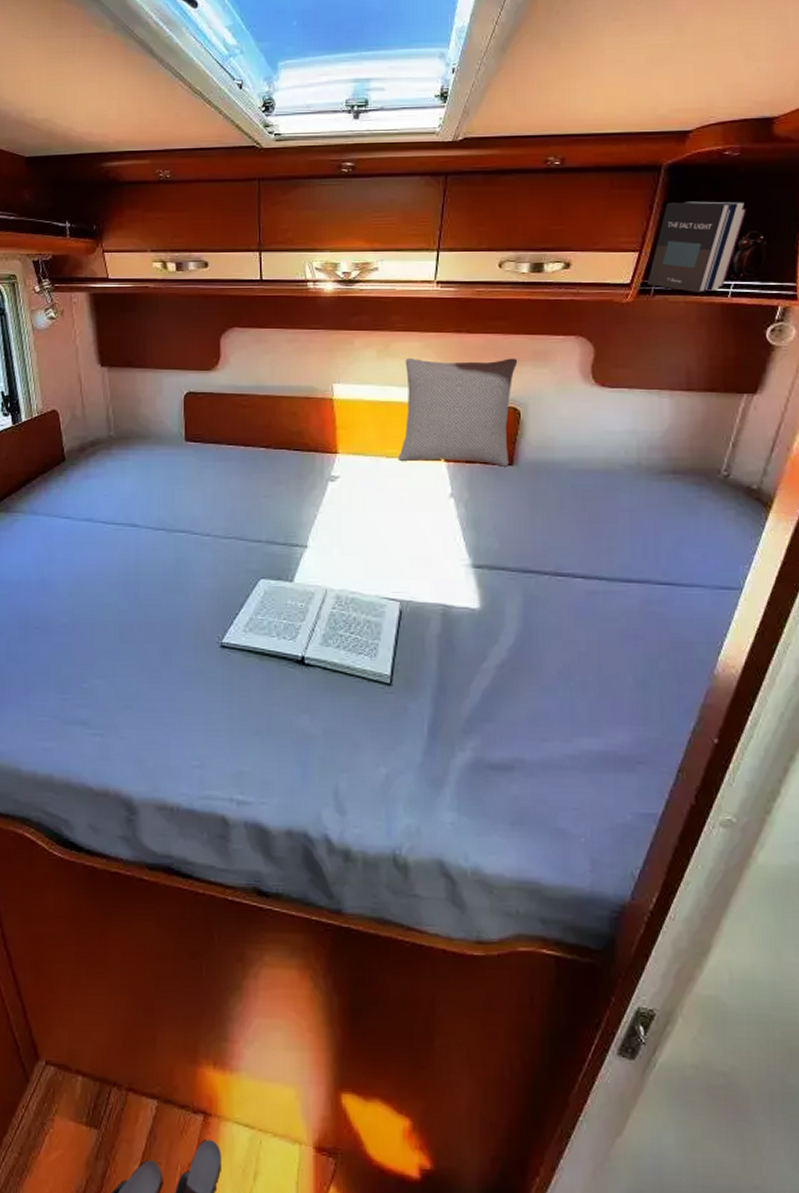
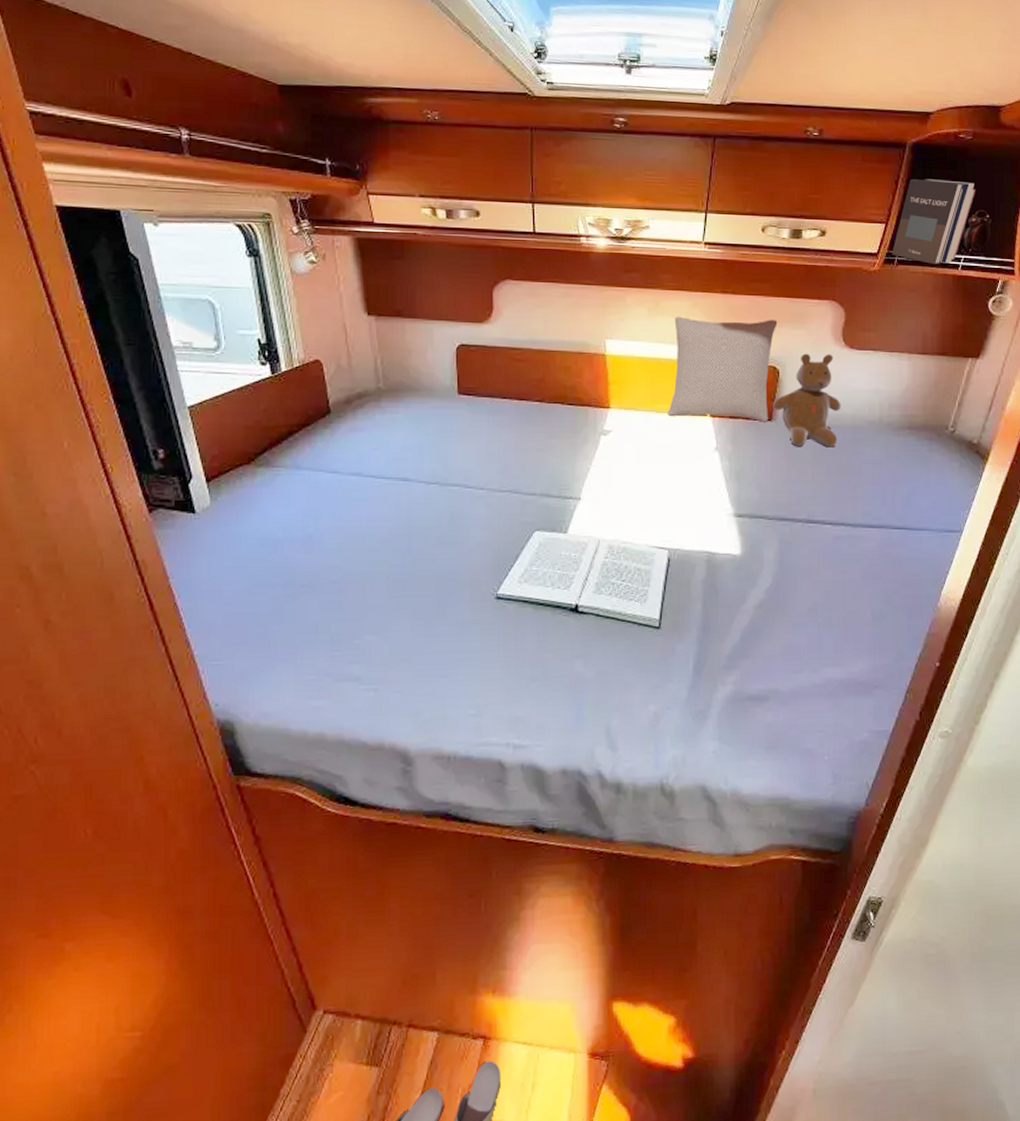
stuffed bear: none [514,393,592,494] -> present [773,353,841,448]

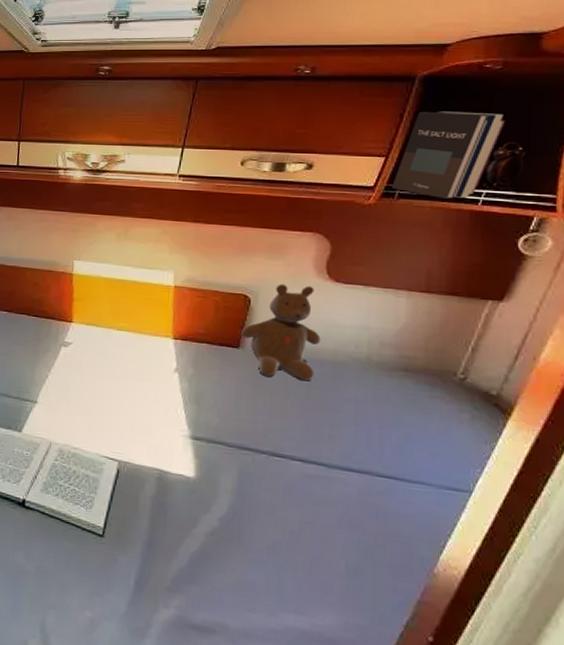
pillow: present [668,316,778,422] -> none [129,242,252,349]

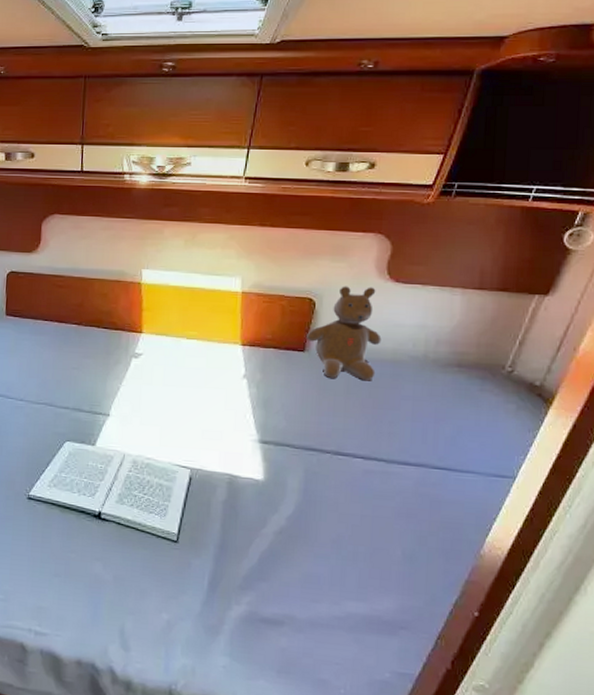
books: present [390,111,505,199] -> none [448,106,556,195]
alarm clock: present [481,141,525,188] -> none [532,136,573,183]

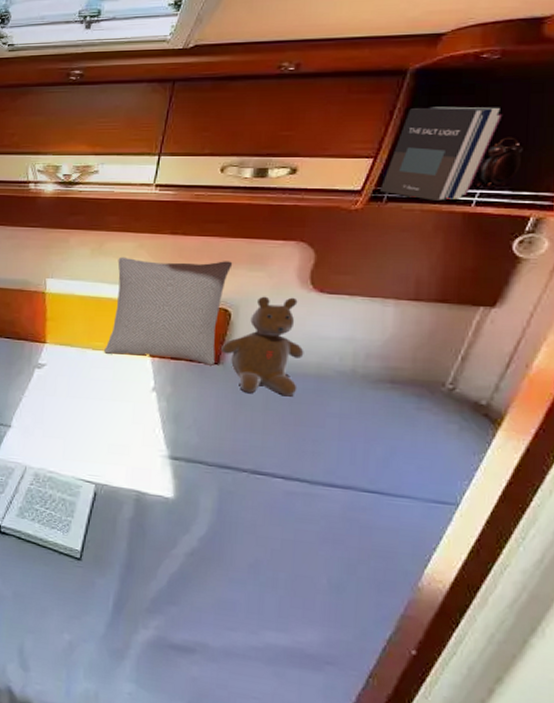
pillow: none [198,248,317,353] -> present [104,257,233,365]
books: none [448,106,556,195] -> present [379,106,502,201]
alarm clock: none [532,136,573,183] -> present [475,137,523,187]

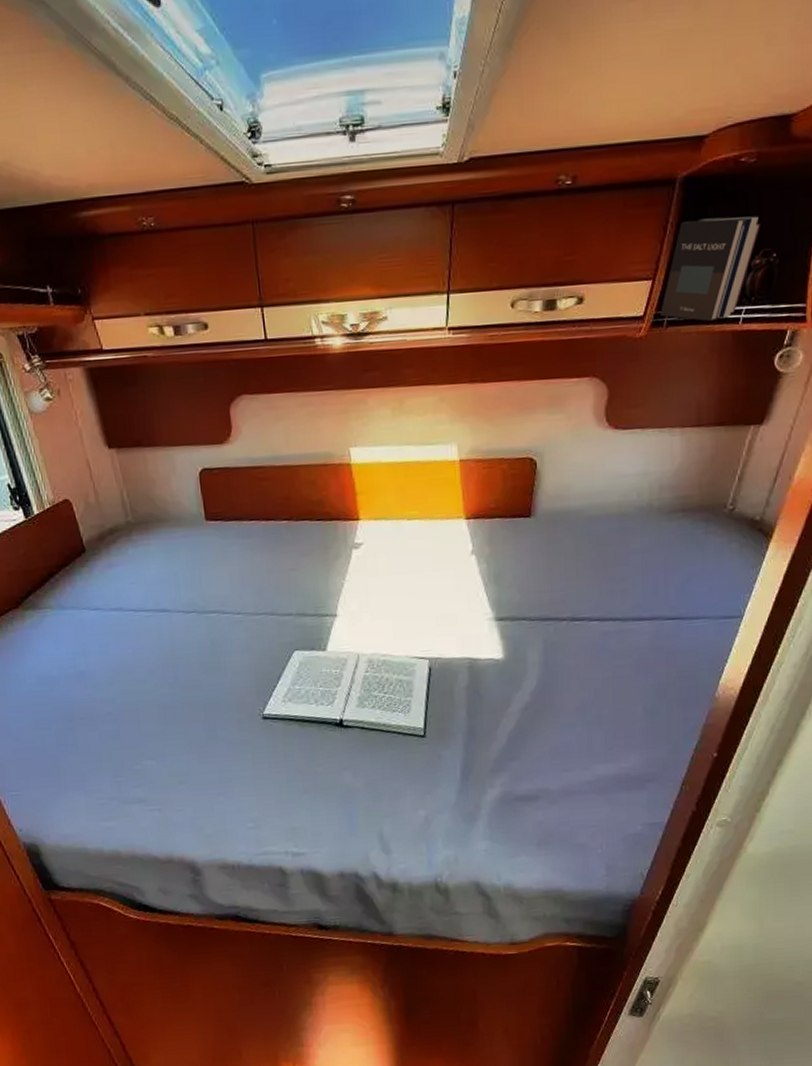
pillow: present [104,257,233,365] -> none [419,406,533,522]
stuffed bear: present [221,296,304,397] -> none [531,437,606,543]

